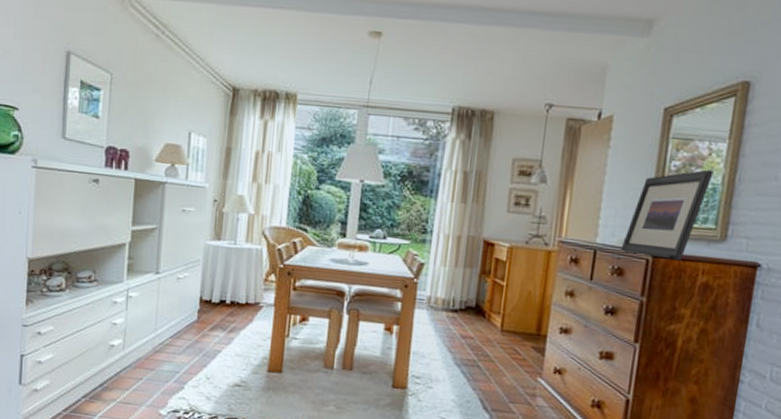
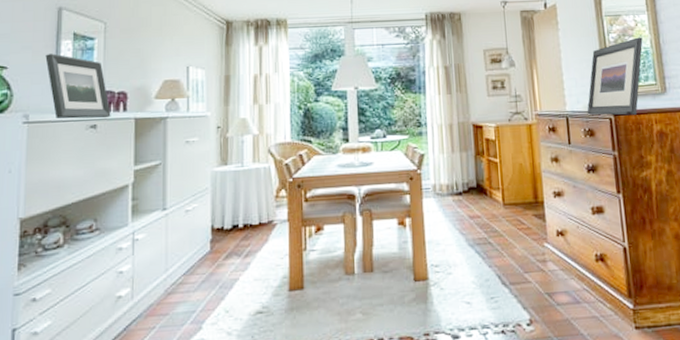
picture frame: none [53,100,113,175] -> present [45,53,111,119]

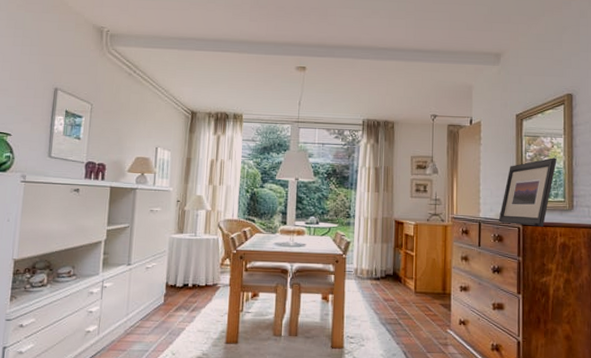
picture frame: present [45,53,111,119] -> none [42,126,92,185]

